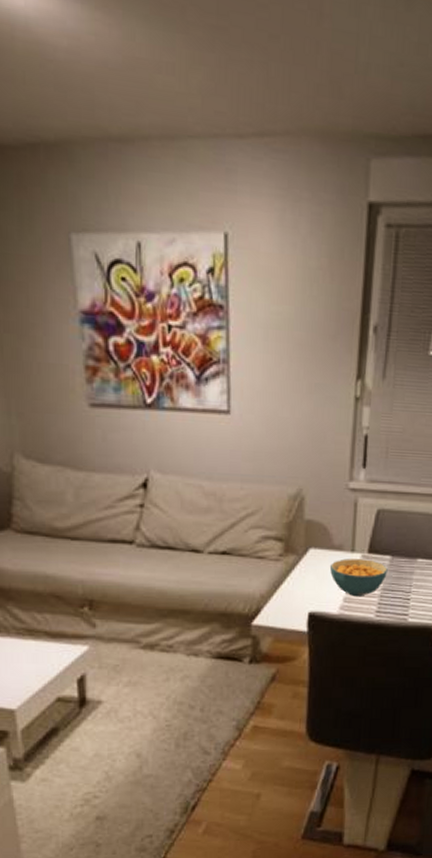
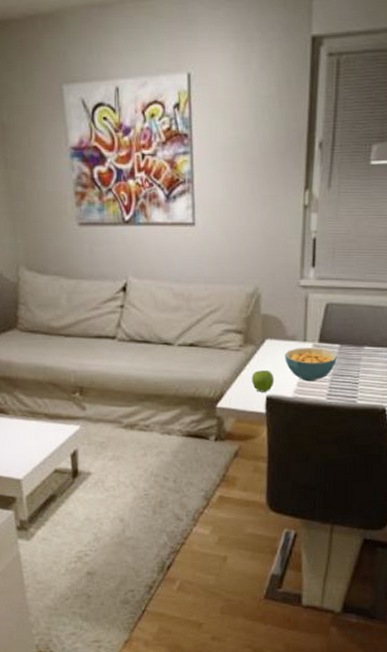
fruit: none [292,582,318,608] -> present [251,369,275,392]

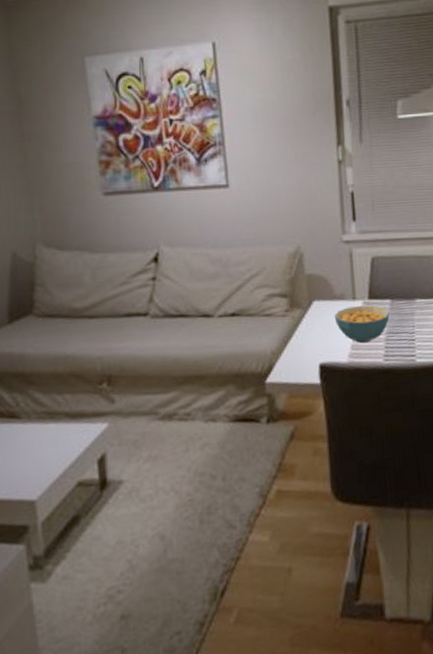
fruit: present [251,369,275,392] -> none [301,334,327,361]

